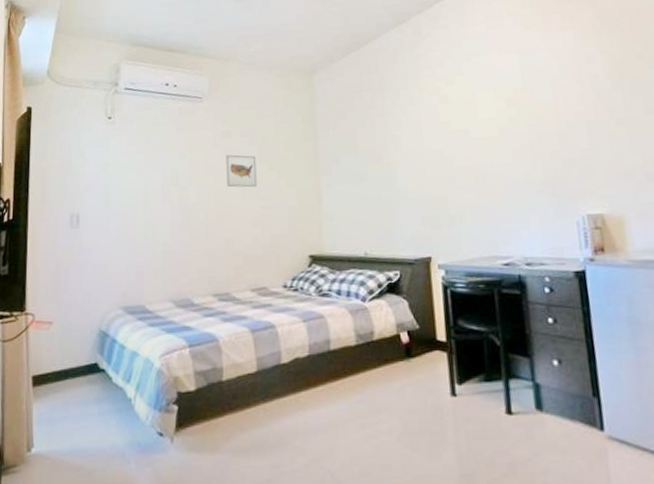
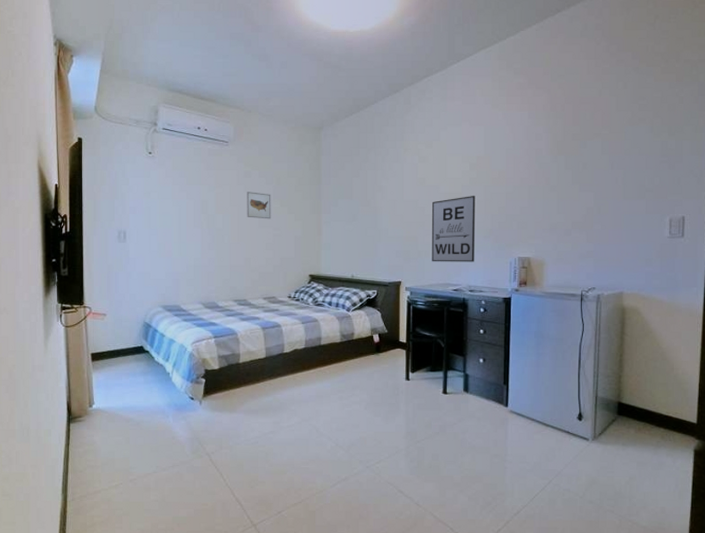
wall art: none [462,138,527,229] -> present [431,195,476,262]

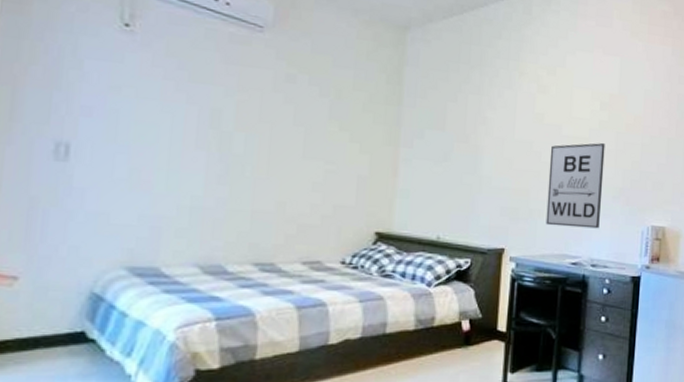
wall art: present [247,192,271,219] -> none [285,104,326,148]

